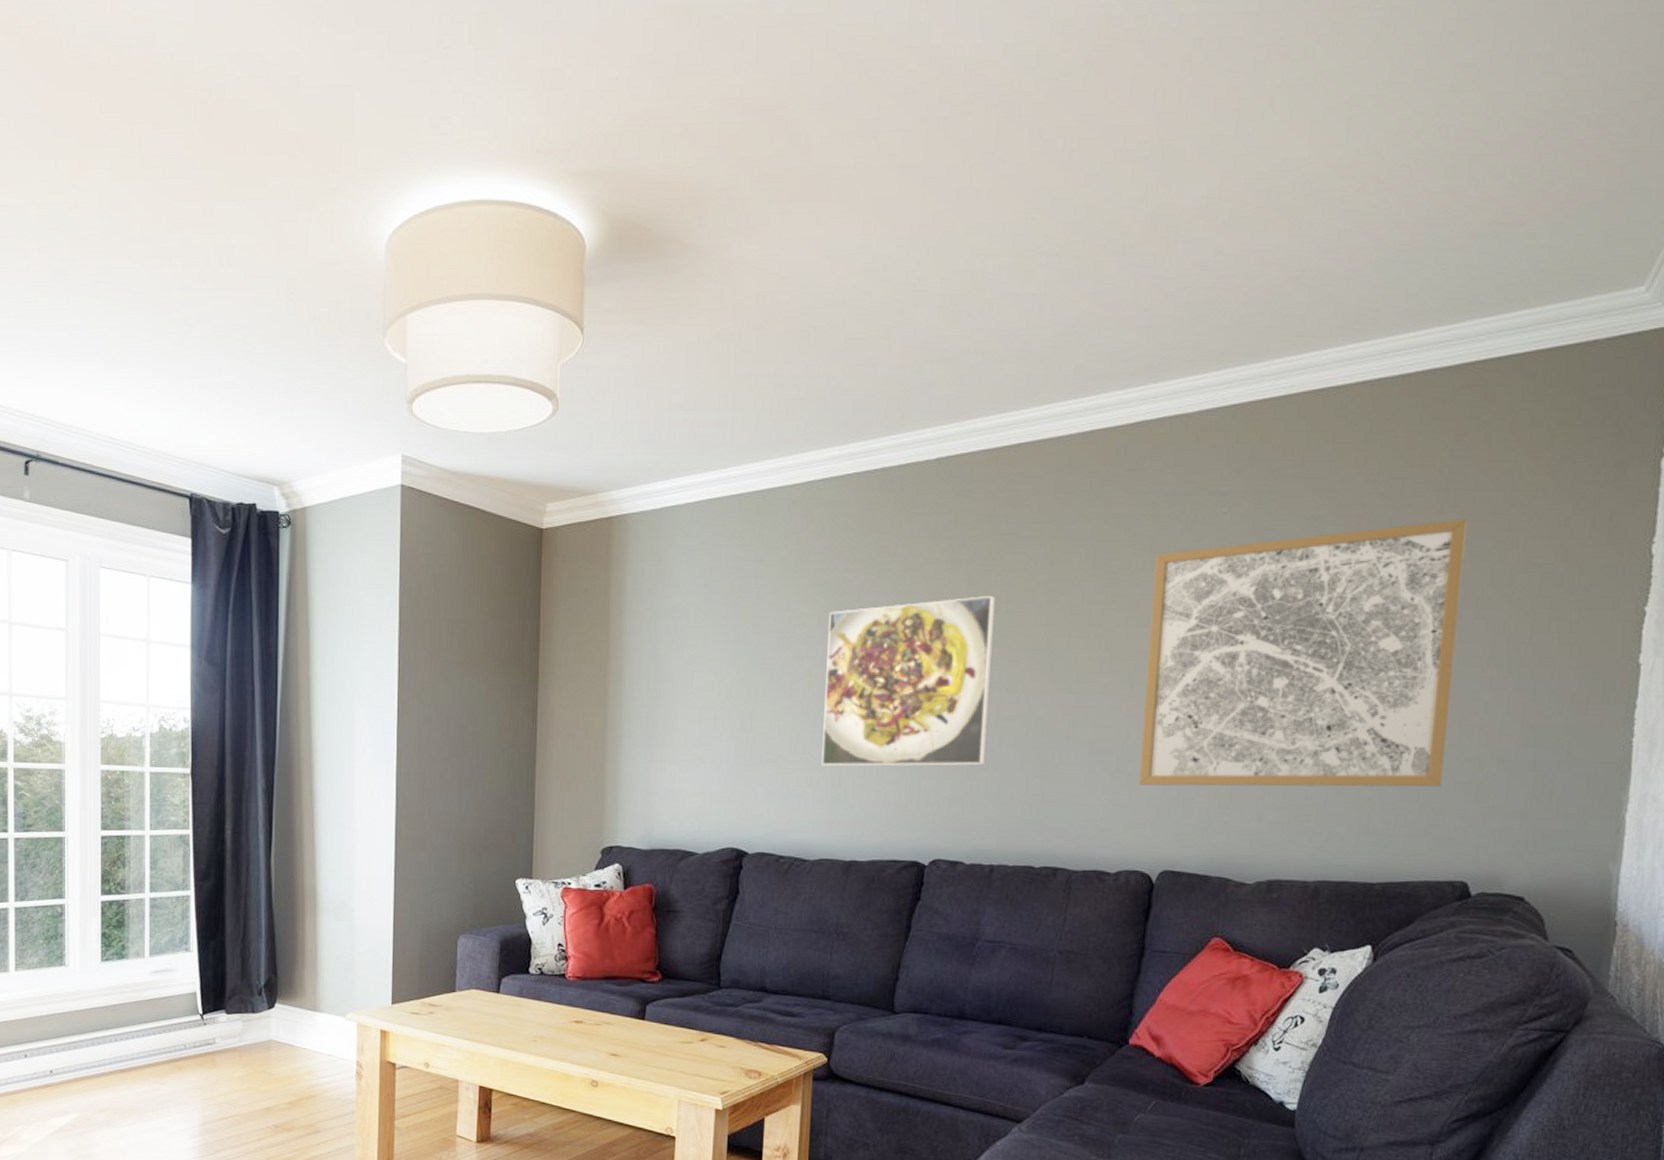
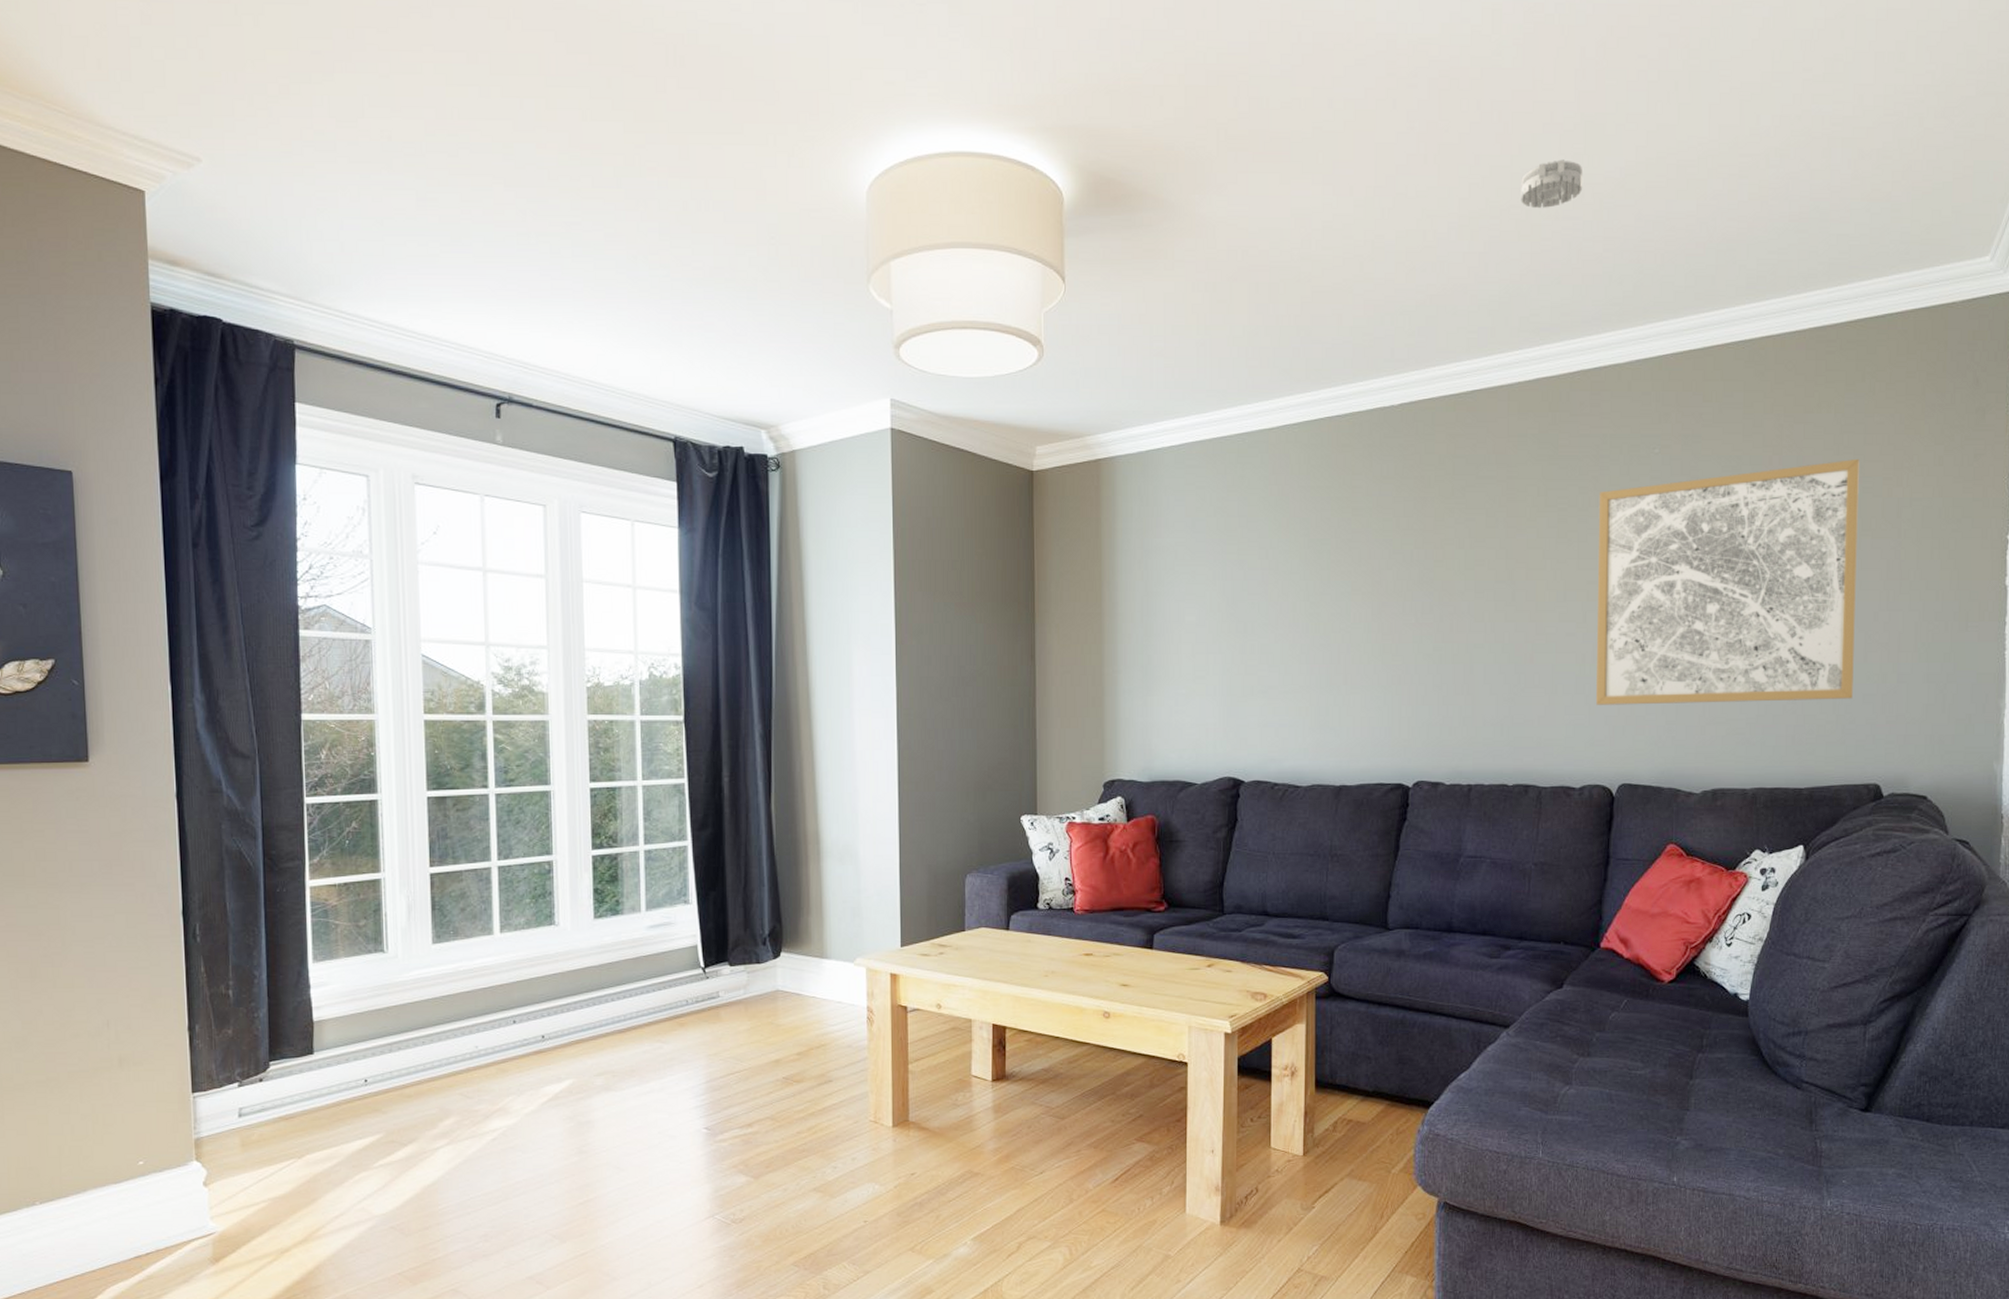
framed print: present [821,596,995,767] -> none [1309,532,1460,696]
smoke detector: none [1084,189,1158,243] -> present [1521,159,1583,208]

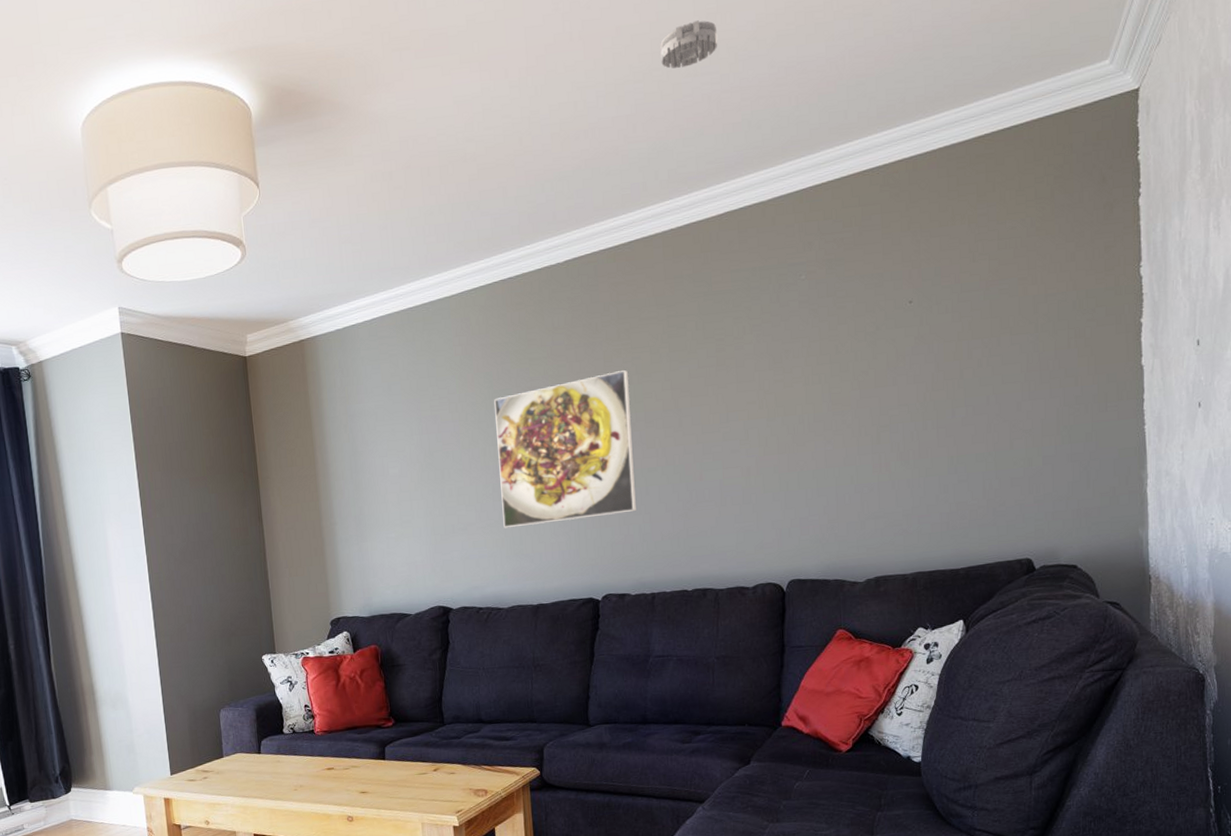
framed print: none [1309,532,1460,696] -> present [494,370,636,529]
wall art: present [1596,458,1859,705] -> none [752,263,1001,512]

